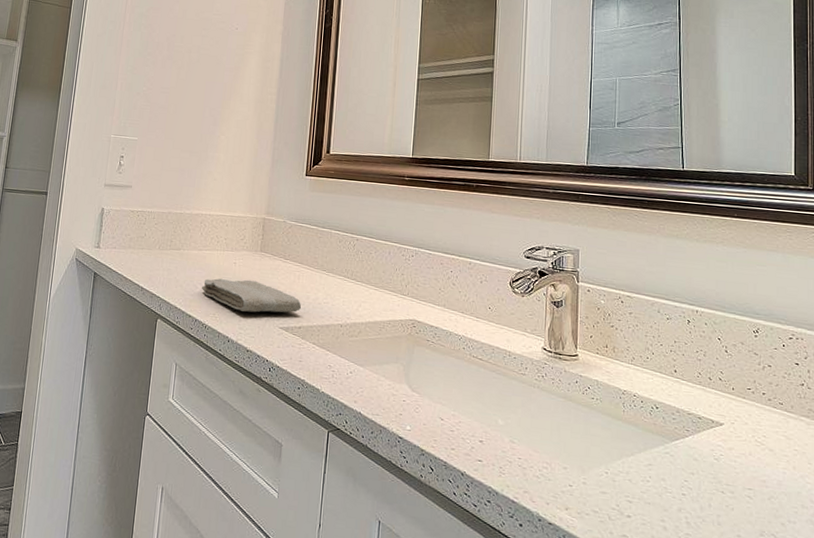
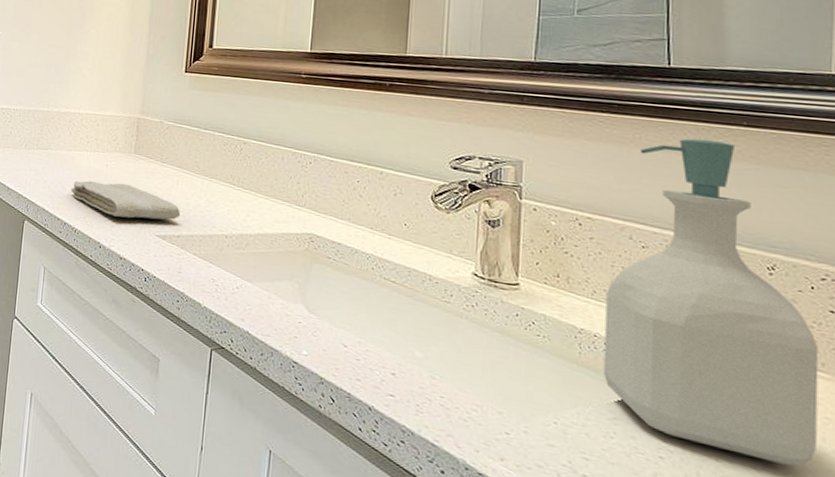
soap bottle: none [641,228,789,492] -> present [603,138,819,467]

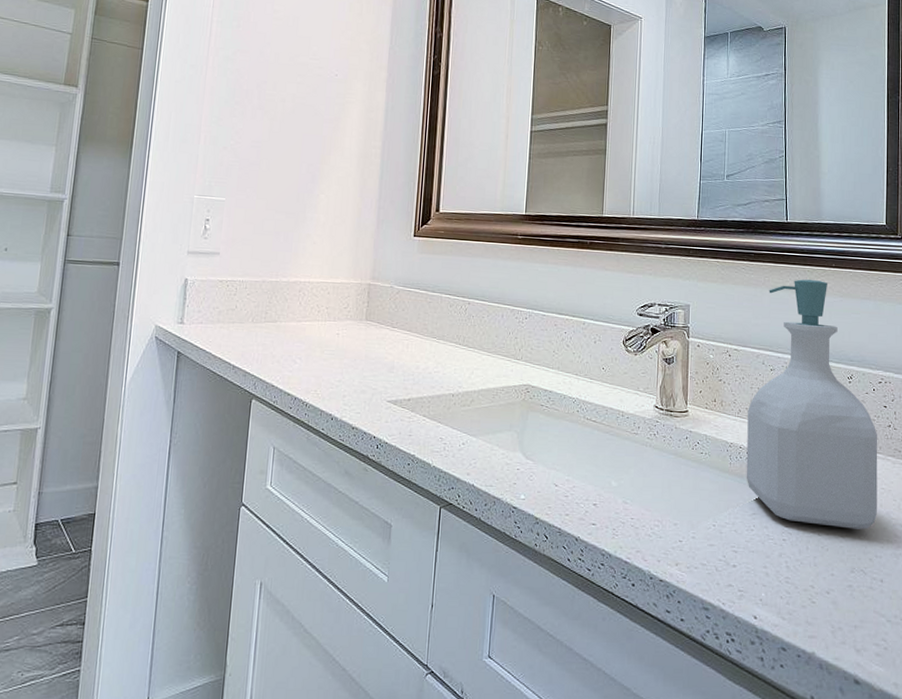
washcloth: present [71,180,181,220] -> none [301,351,411,387]

